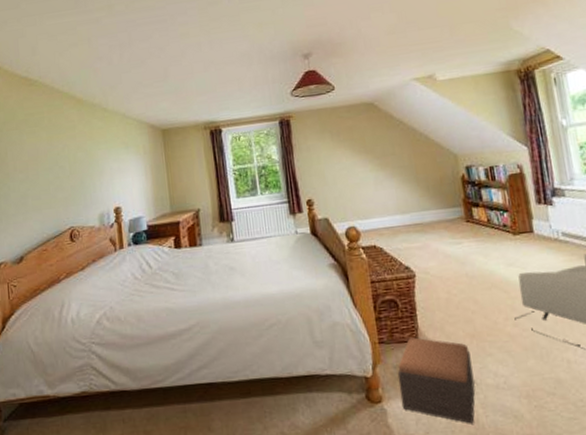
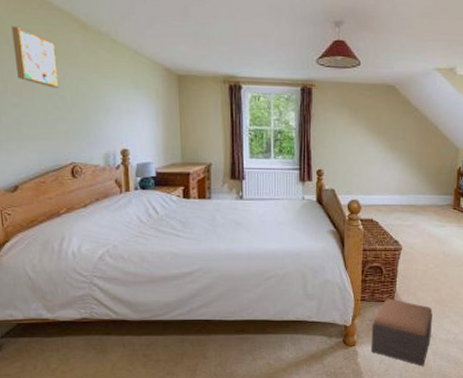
wall art: none [20,112,59,161] -> present [11,26,59,88]

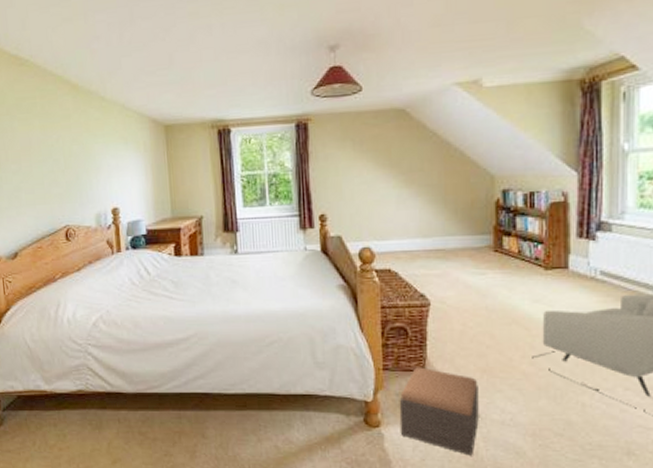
wall art: present [11,26,59,88] -> none [11,96,53,152]

